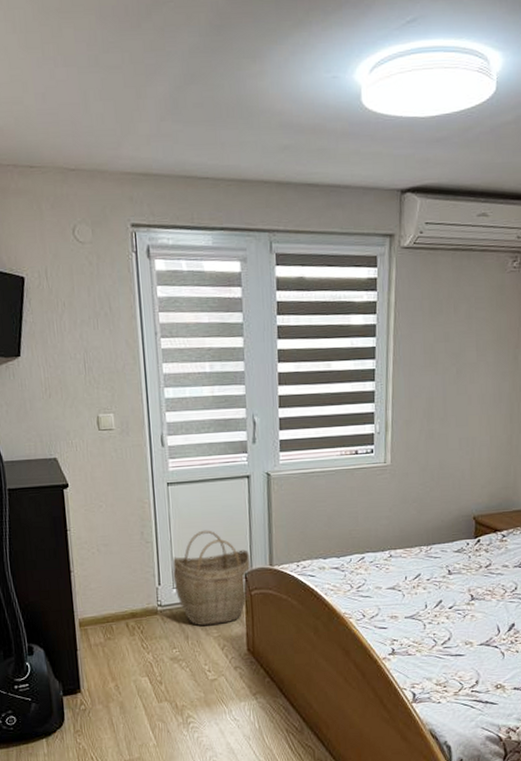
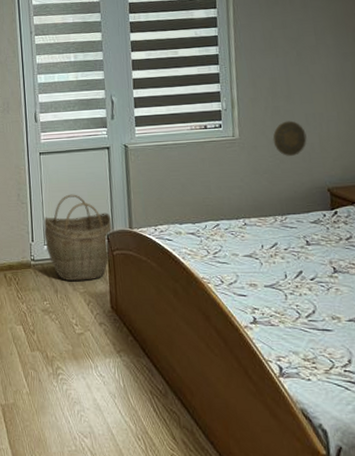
decorative plate: none [425,445,458,484] -> present [272,120,307,156]

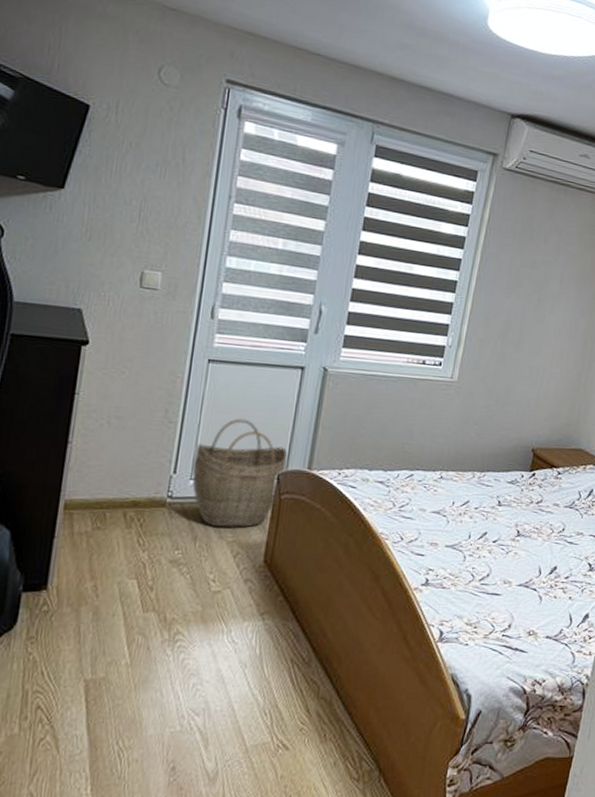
decorative plate: present [272,120,307,156] -> none [491,370,526,410]

